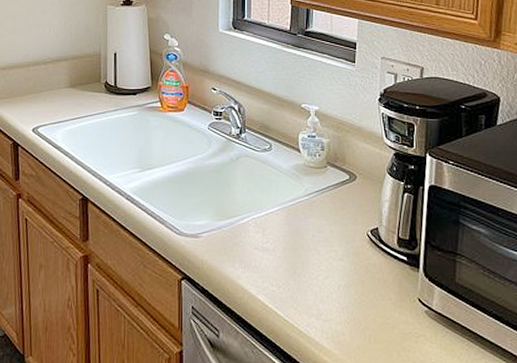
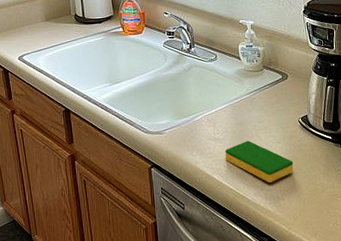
dish sponge: none [275,254,359,311] -> present [225,141,294,183]

